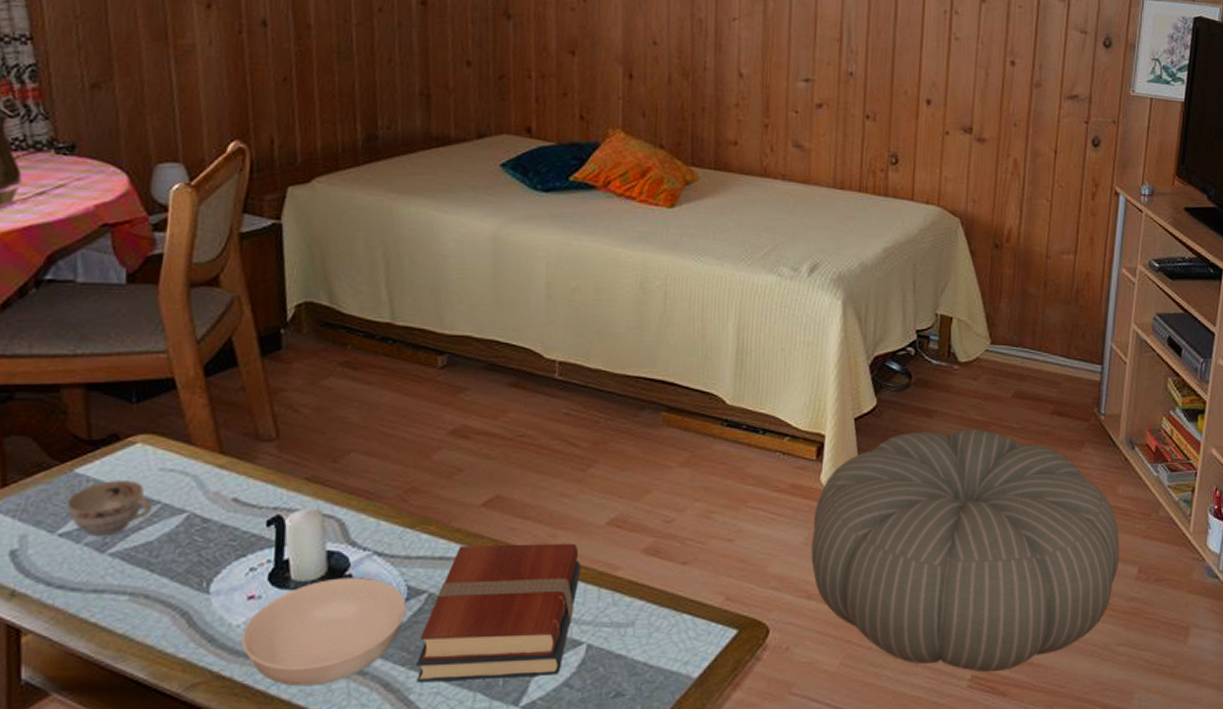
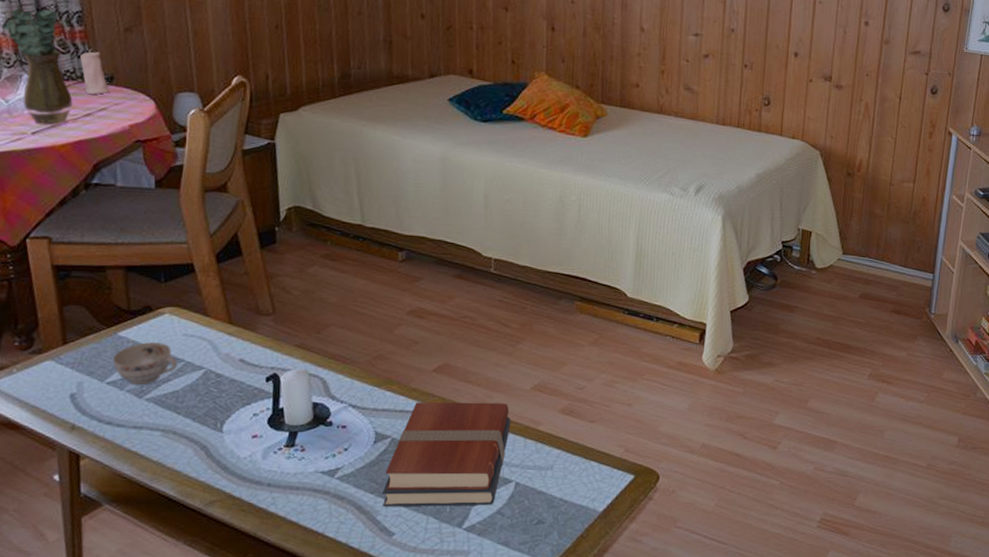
candle: none [33,111,71,169] -> present [80,49,111,95]
bowl: present [241,577,406,687] -> none [247,424,374,507]
pouf: present [811,429,1120,673] -> none [693,322,944,516]

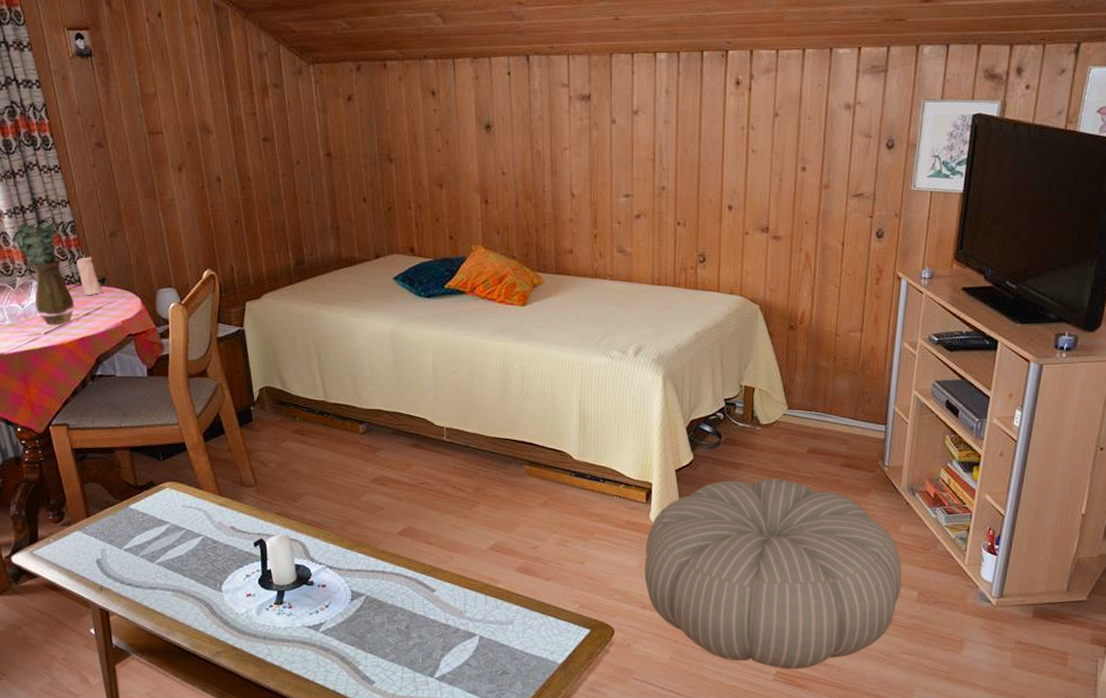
teacup: present [113,342,177,384] -> none [128,514,179,550]
books: present [382,402,511,507] -> none [362,562,472,658]
pouf: none [693,322,944,516] -> present [644,479,902,670]

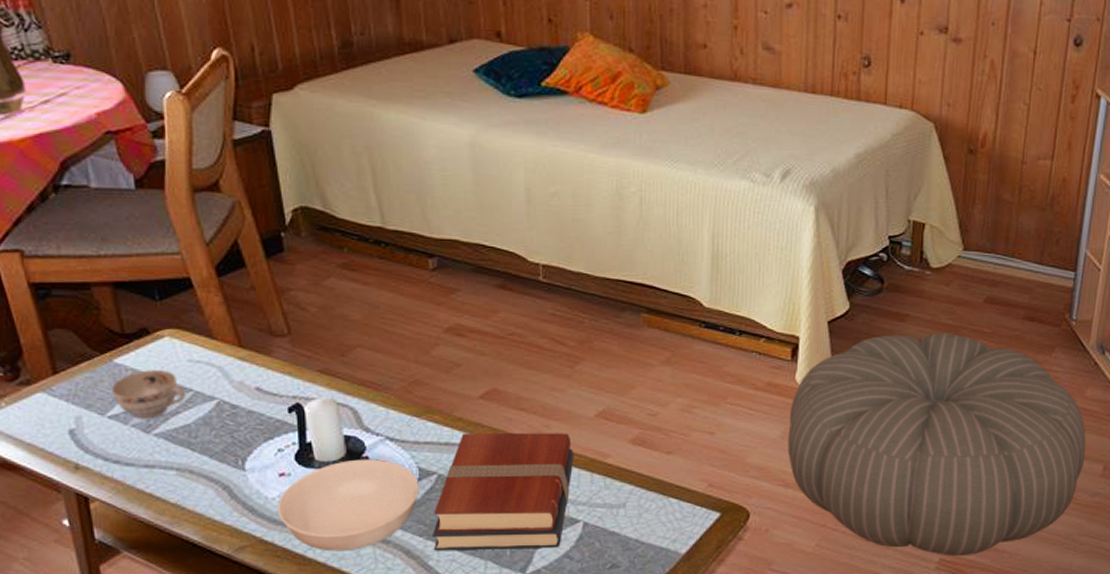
candle: present [77,254,104,296] -> none [27,19,69,77]
teacup: none [128,514,179,550] -> present [112,370,185,418]
bowl: none [245,583,351,657] -> present [277,459,419,552]
books: none [362,562,472,658] -> present [433,432,574,551]

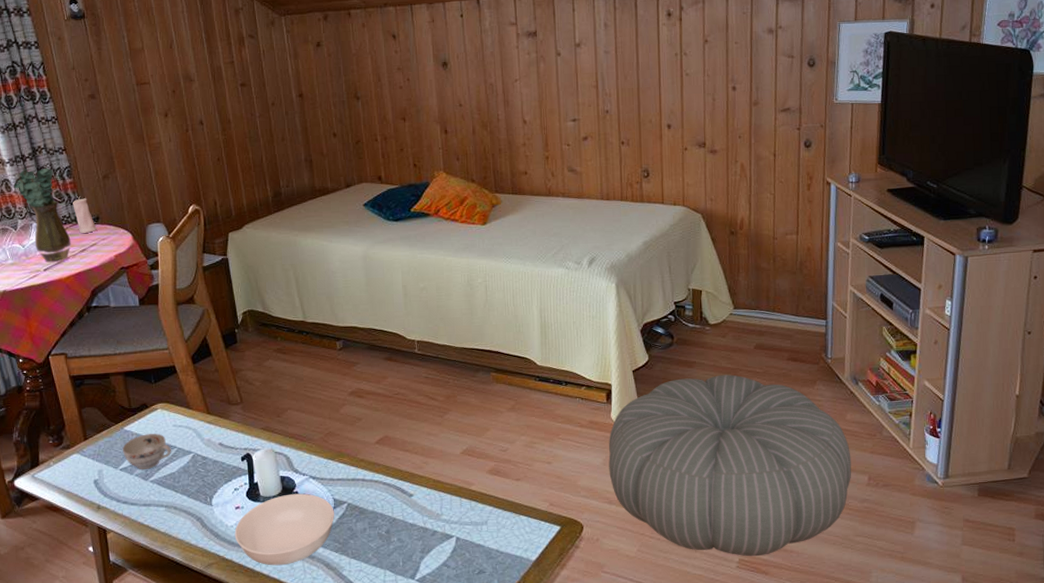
candle: none [27,19,69,77] -> present [73,196,98,234]
books: present [433,432,574,551] -> none [345,467,447,563]

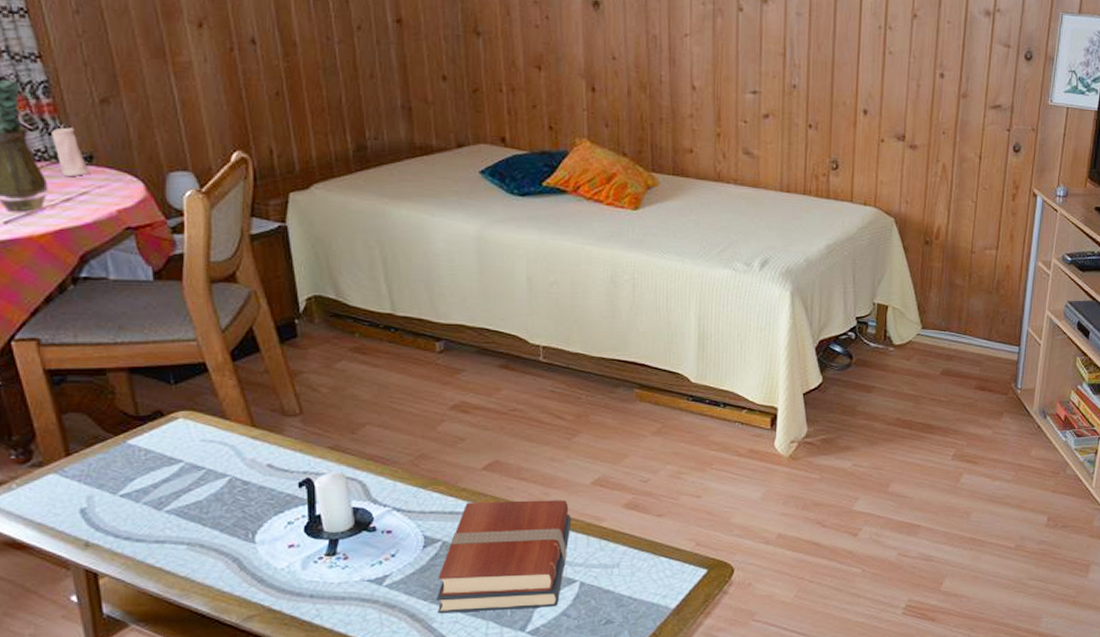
teacup: present [123,434,171,469] -> none [125,450,197,496]
bowl: present [234,493,334,566] -> none [286,529,424,618]
books: none [345,467,447,563] -> present [437,500,572,614]
pouf: present [608,374,852,557] -> none [768,402,1032,602]

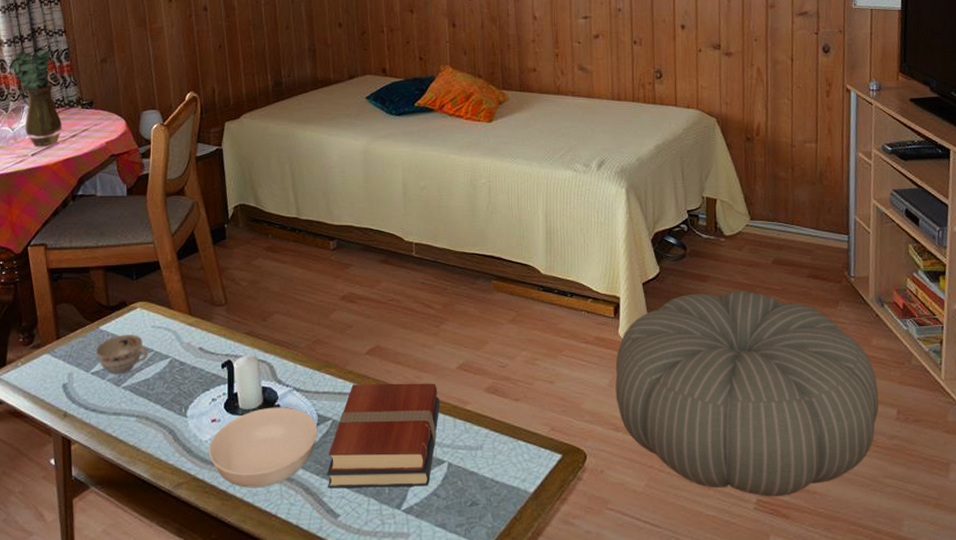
candle: present [52,124,91,177] -> none [67,79,91,119]
teacup: none [125,450,197,496] -> present [96,335,148,374]
bowl: none [286,529,424,618] -> present [208,407,317,488]
pouf: none [768,402,1032,602] -> present [615,291,879,497]

